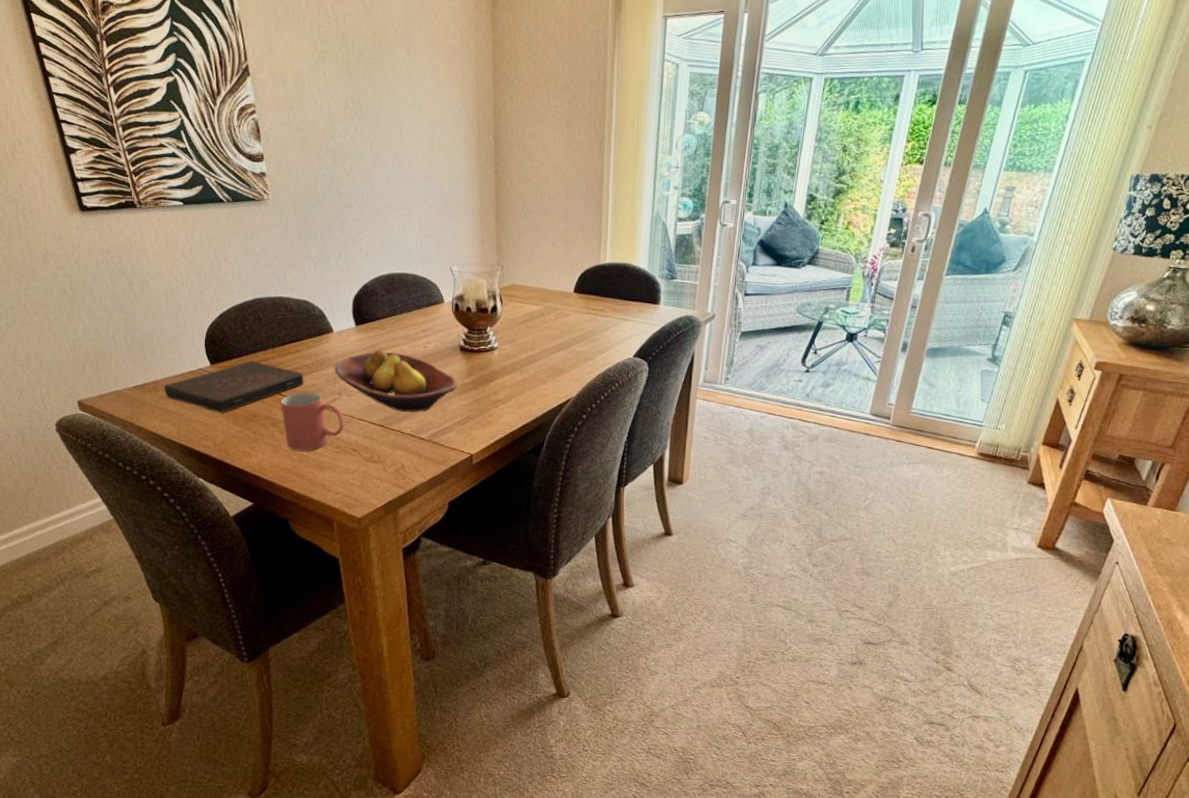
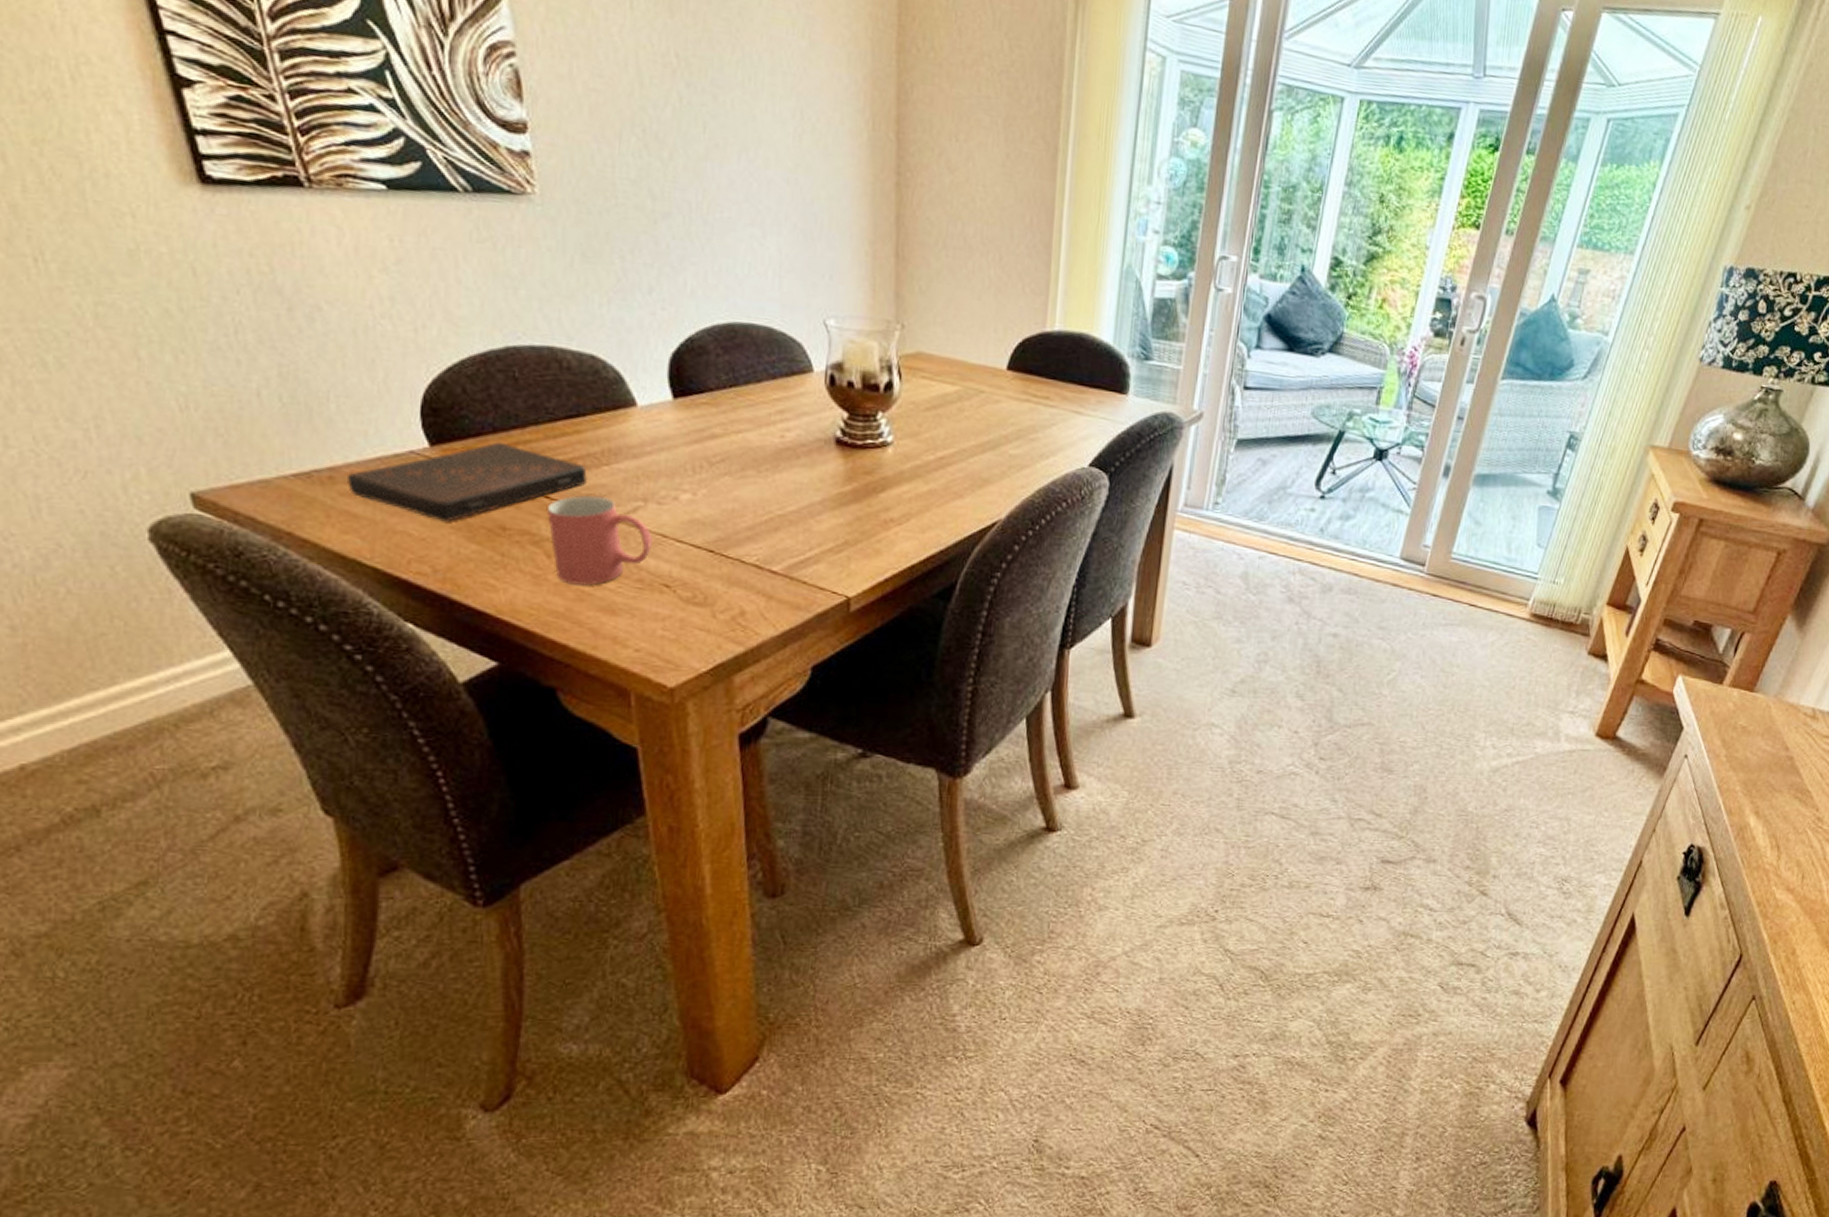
fruit bowl: present [334,349,458,412] -> none [636,435,830,533]

